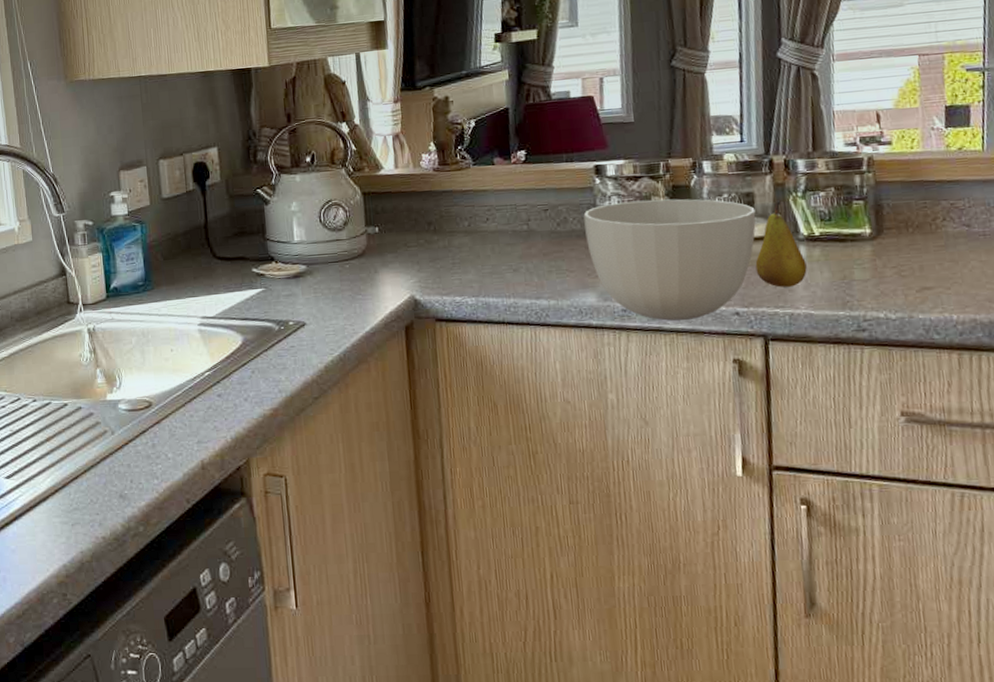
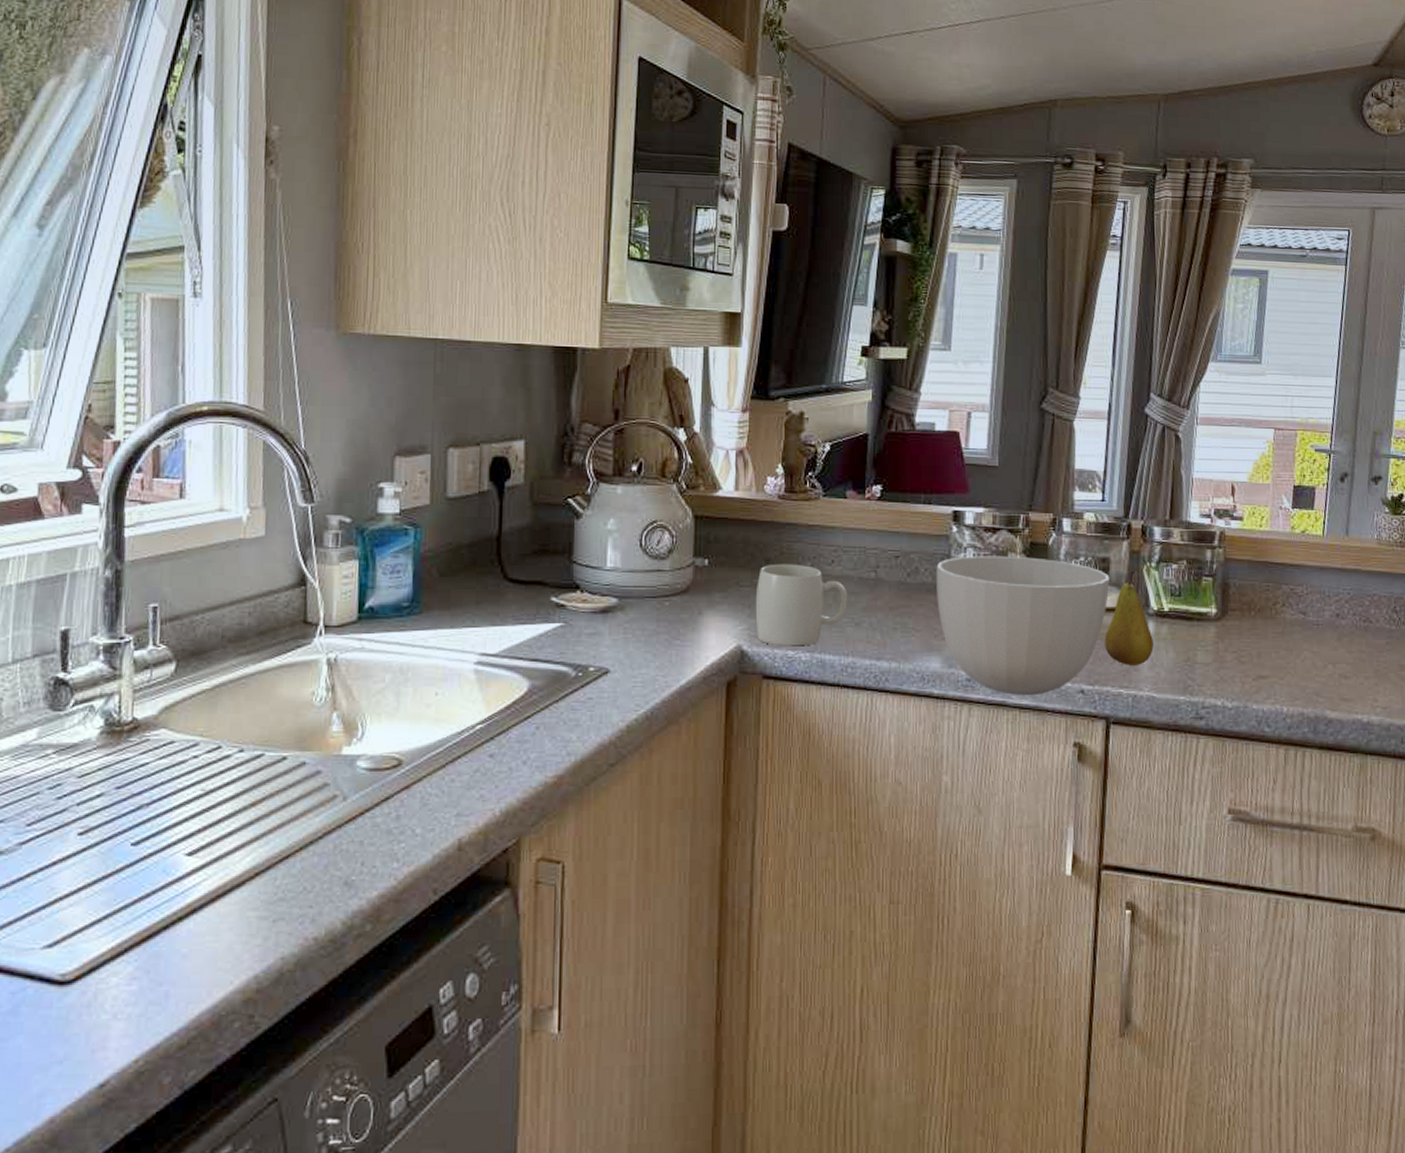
mug: none [422,224,505,294] -> present [755,563,847,646]

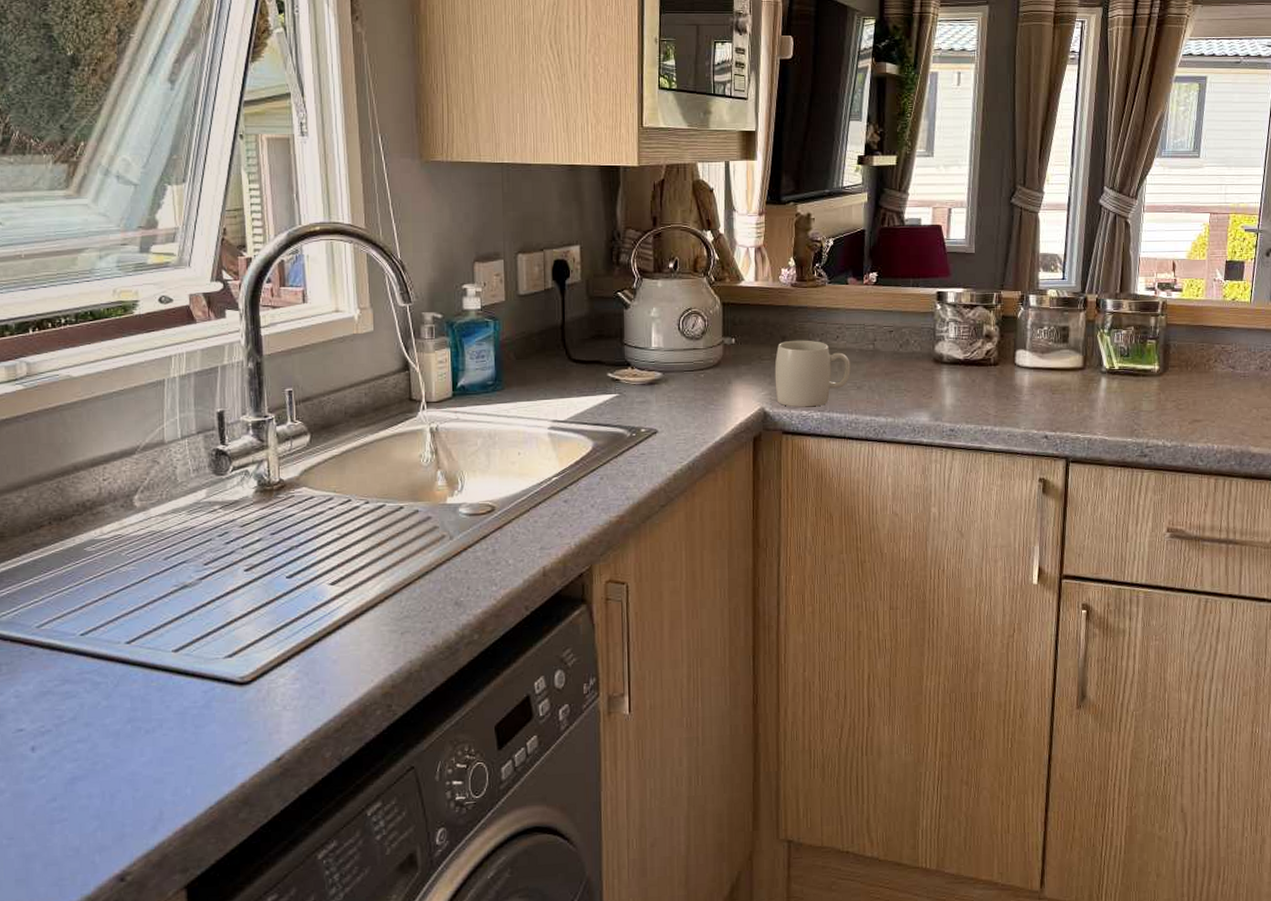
bowl: present [936,555,1110,696] -> none [924,327,1069,442]
fruit: present [1104,570,1154,665] -> none [1065,336,1106,415]

